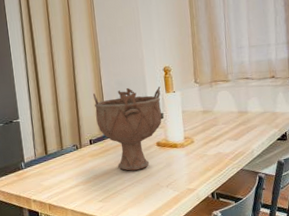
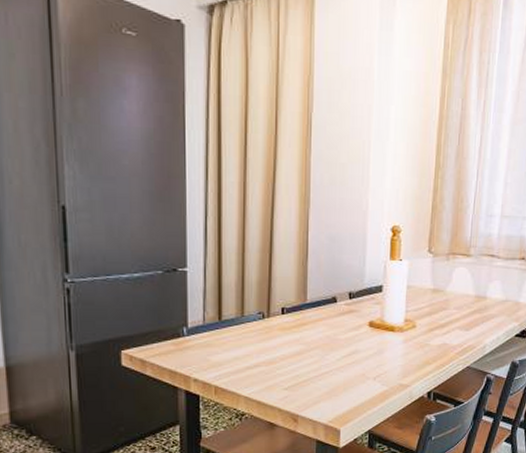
decorative bowl: present [92,87,162,171] -> none [294,247,384,354]

